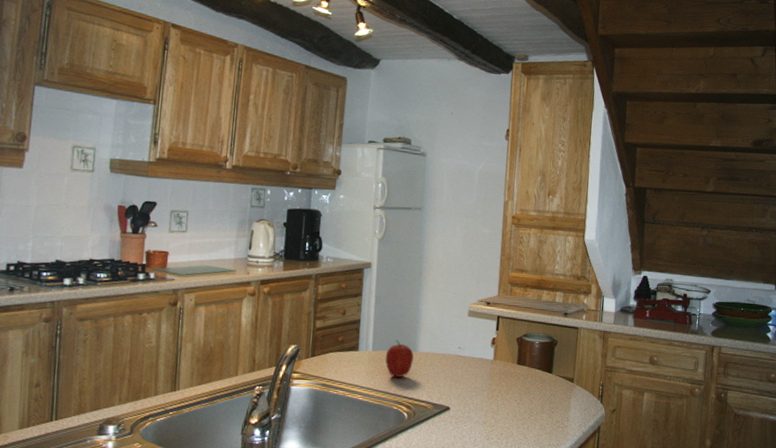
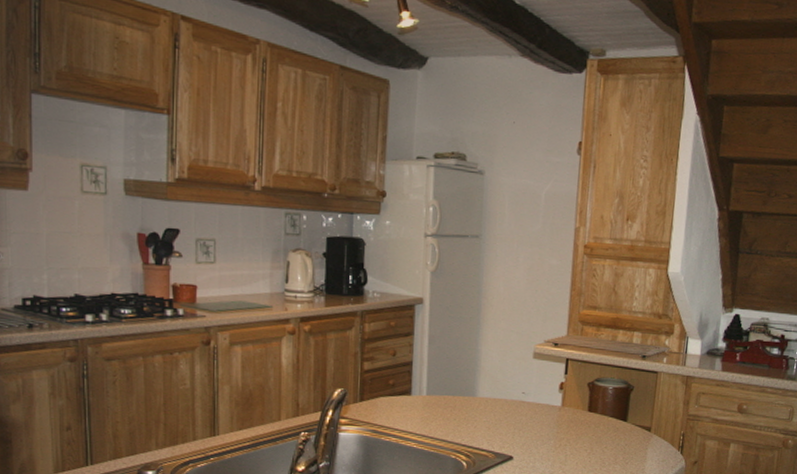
fruit: present [385,341,414,377] -> none [441,384,472,424]

